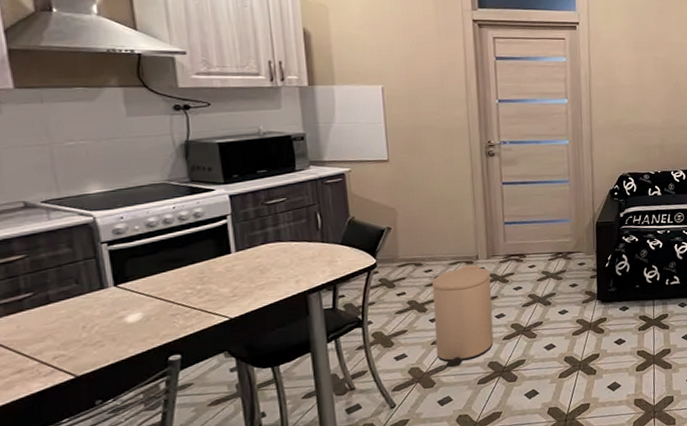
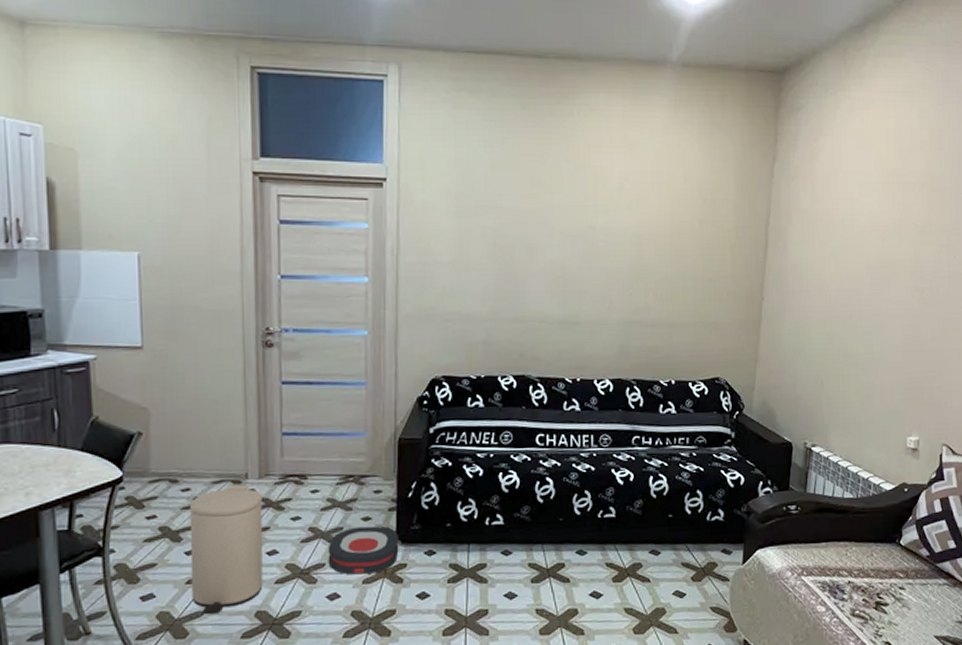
robot vacuum: none [544,291,600,329] -> present [327,526,399,575]

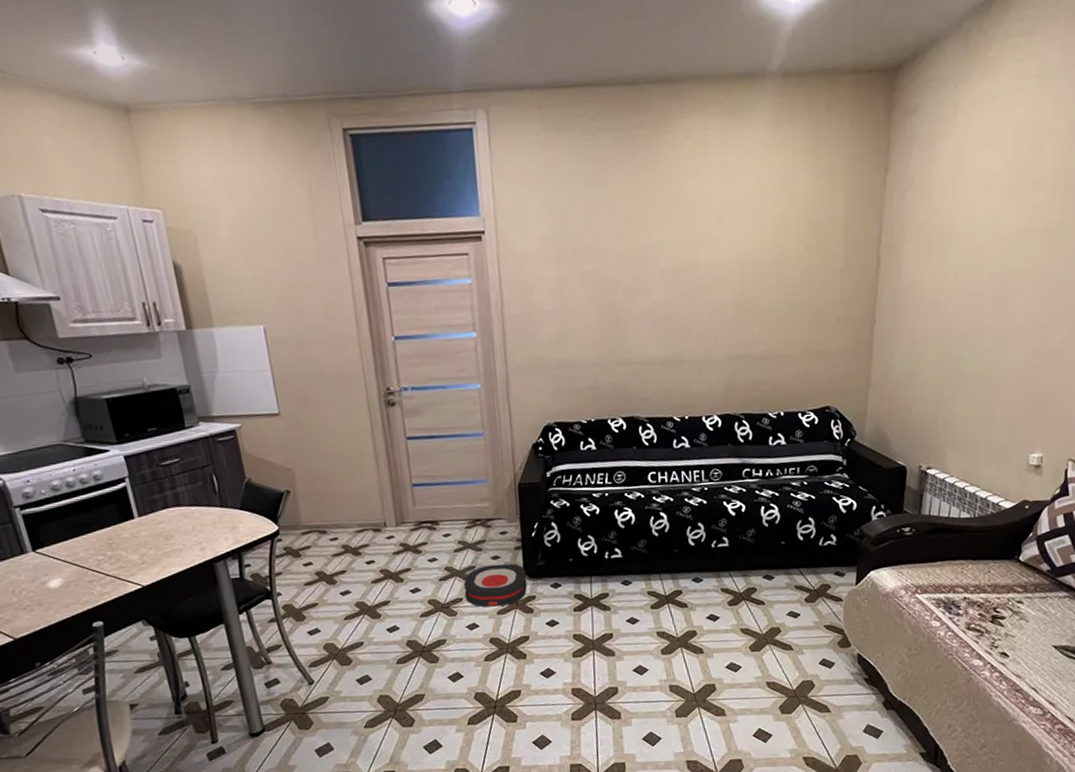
pedal bin: present [189,485,263,615] -> none [338,533,411,645]

